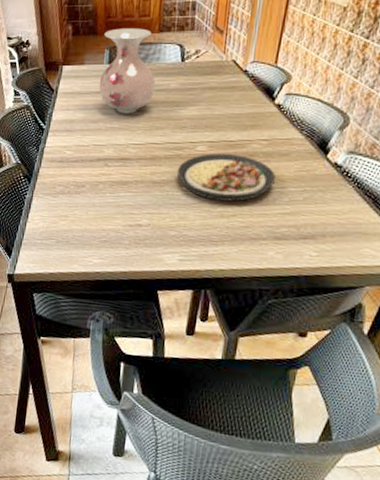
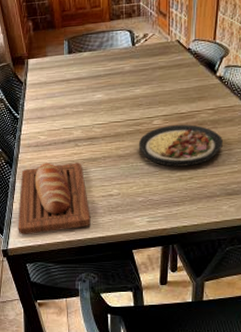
bread loaf: none [28,181,114,261] -> present [18,162,91,235]
vase: present [99,28,156,114] -> none [62,18,112,98]

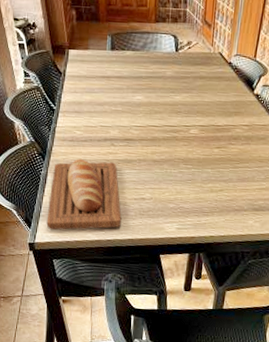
plate: present [138,124,223,167] -> none [174,136,254,179]

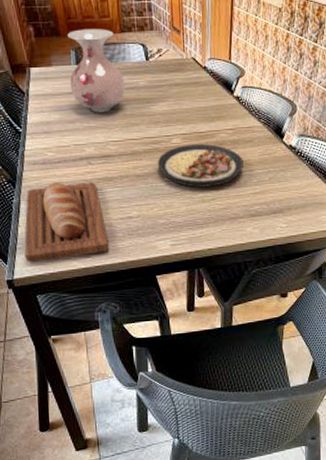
vase: none [103,16,154,98] -> present [67,29,126,113]
plate: none [174,136,254,179] -> present [157,144,243,188]

